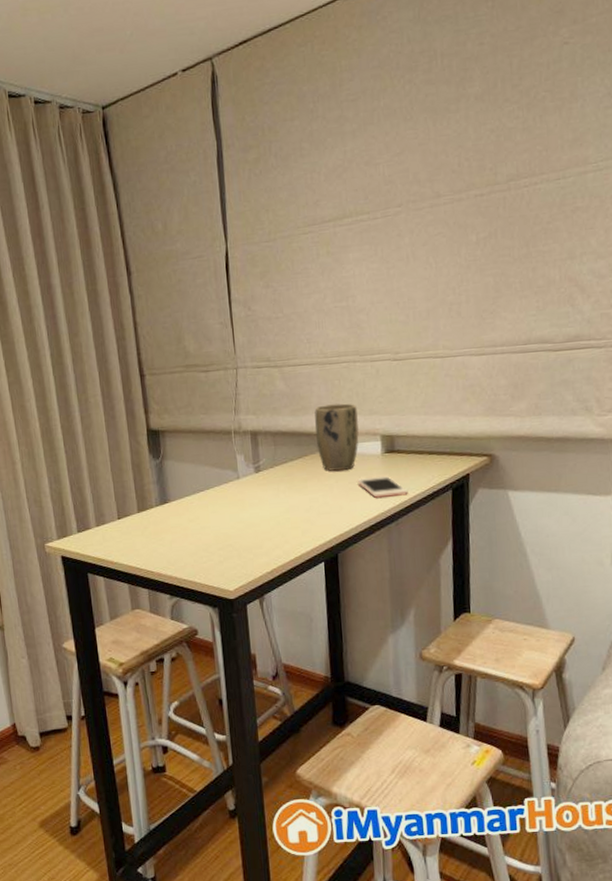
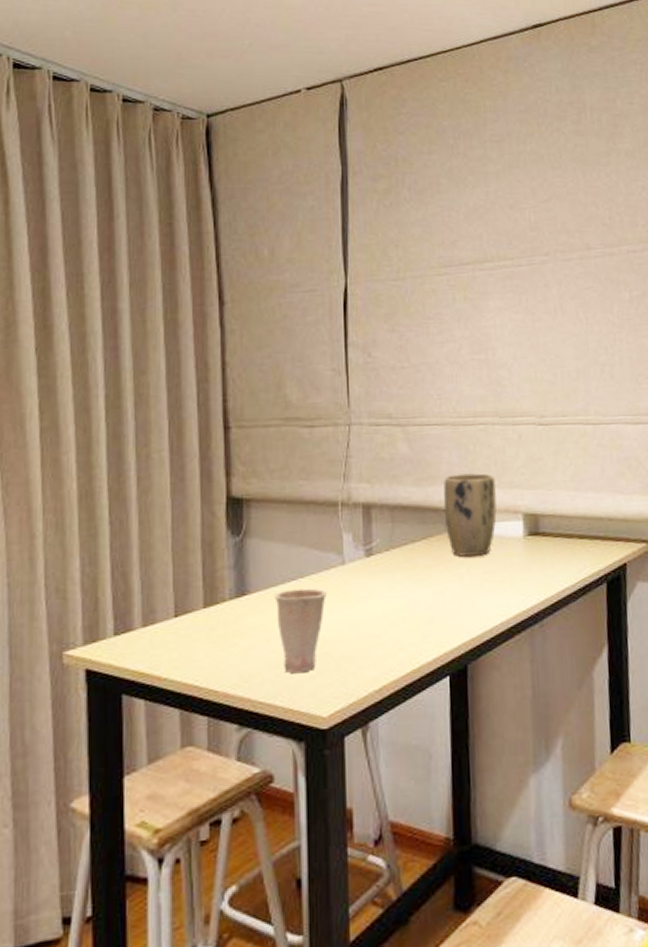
cup: none [188,497,227,560] -> present [274,588,326,674]
cell phone: present [357,475,408,499] -> none [493,563,555,593]

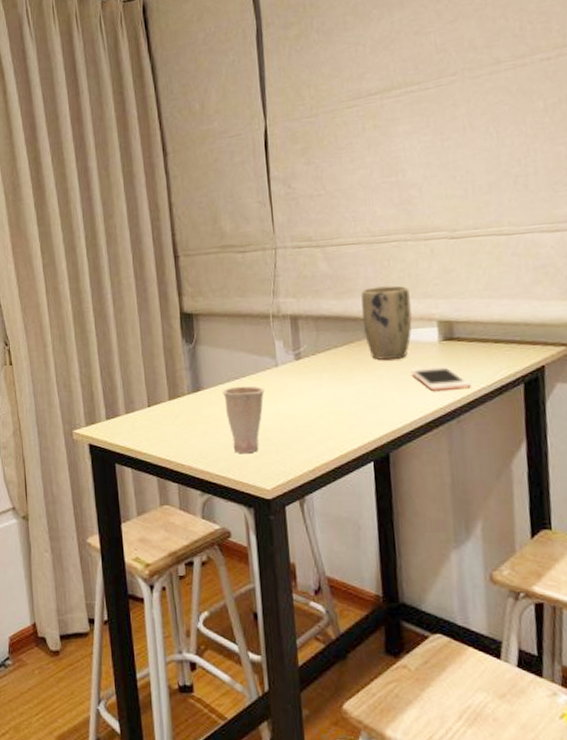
cell phone: none [493,563,555,593] -> present [410,366,471,392]

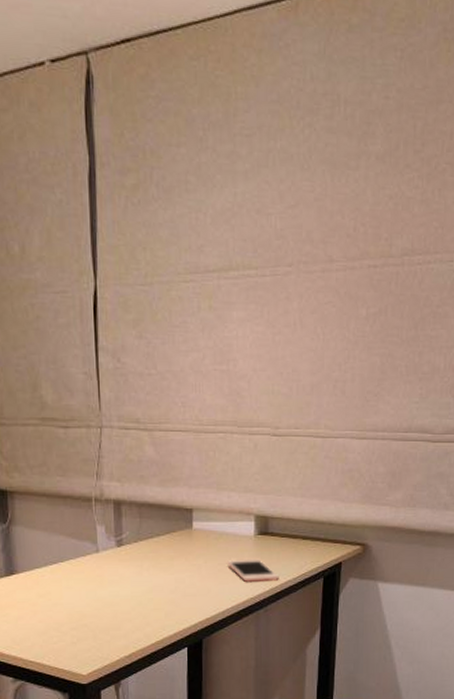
cup: present [222,386,264,454] -> none [38,571,83,640]
plant pot: present [361,285,412,360] -> none [185,476,233,550]

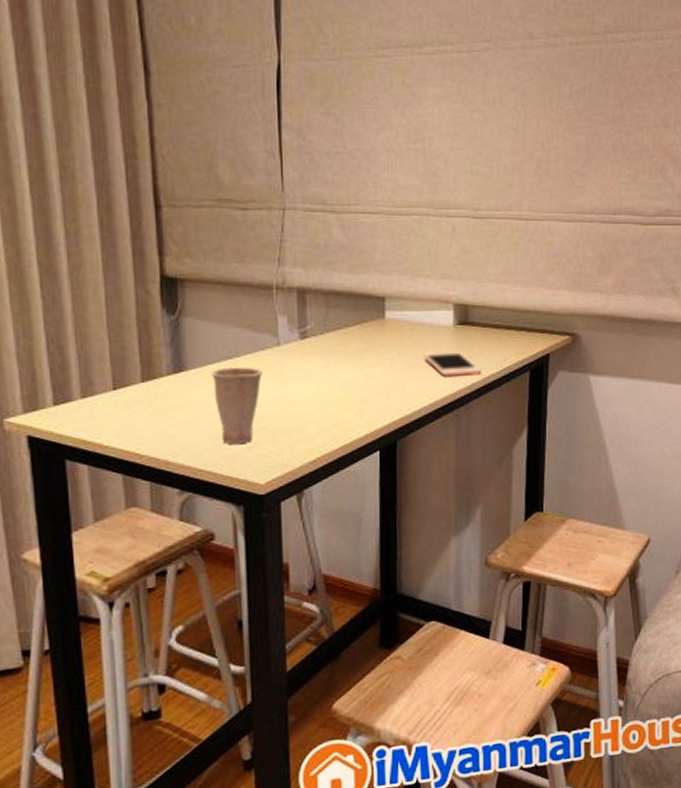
cup: none [38,571,83,640] -> present [211,367,262,445]

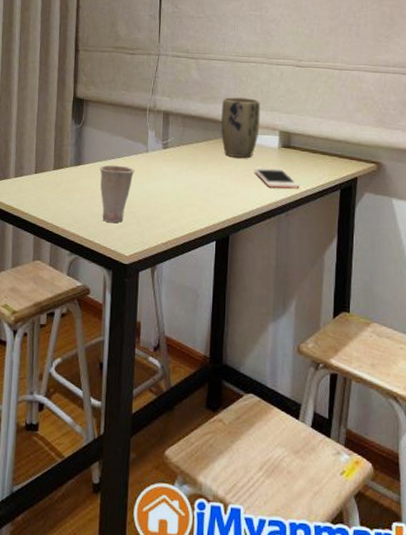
plant pot: none [376,261,430,342] -> present [220,96,261,158]

